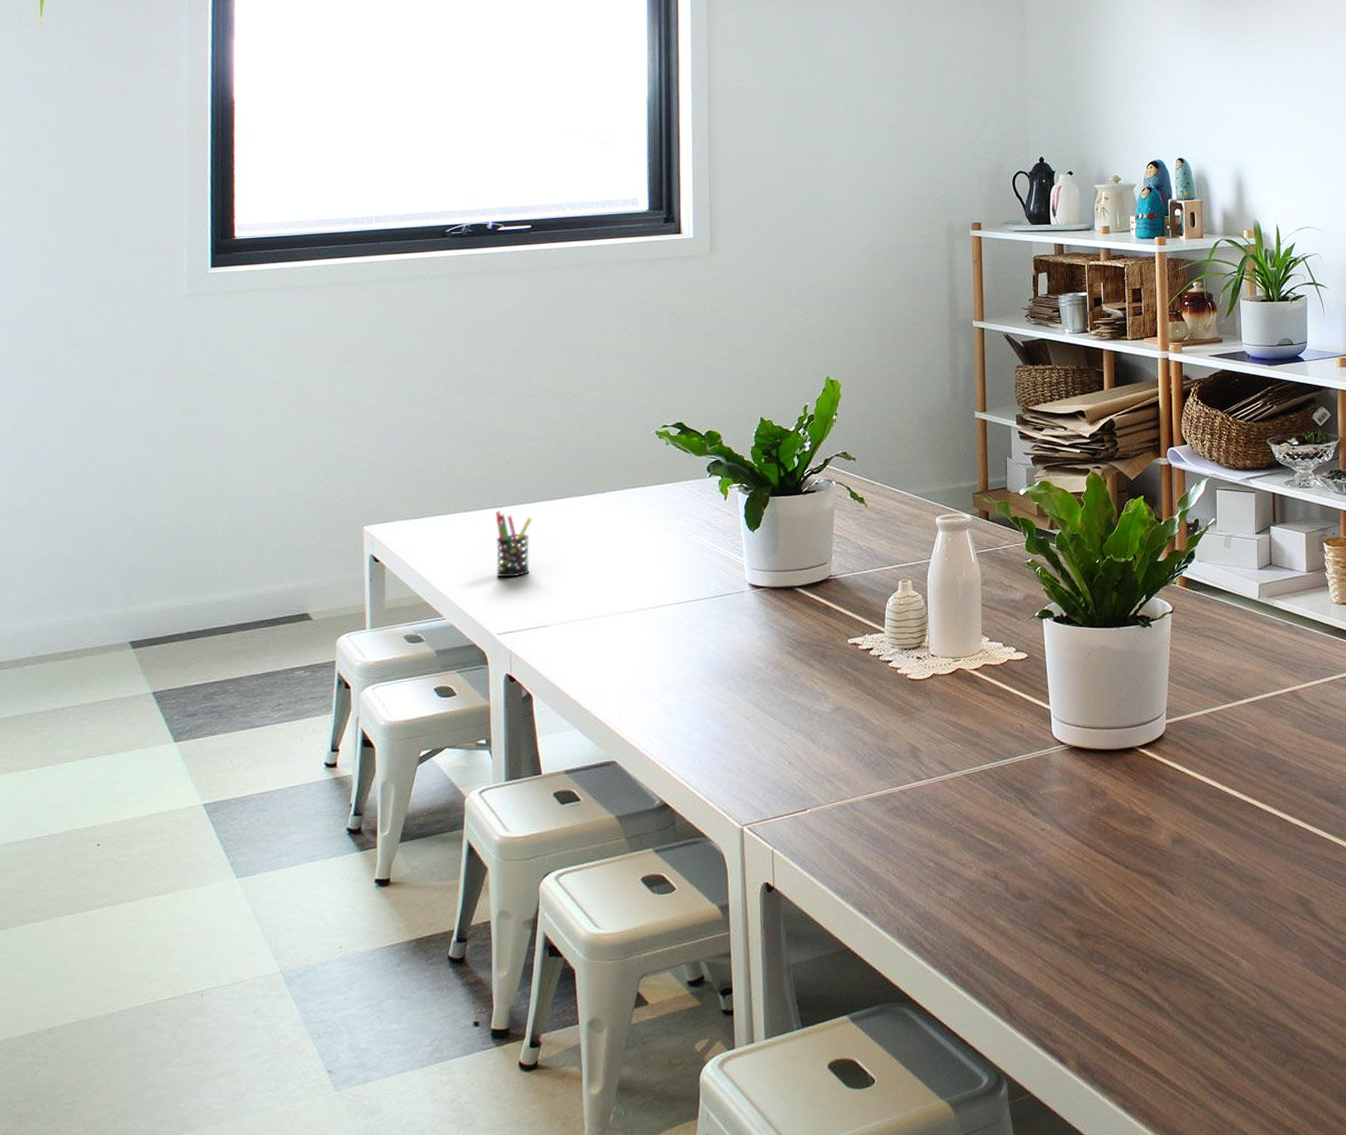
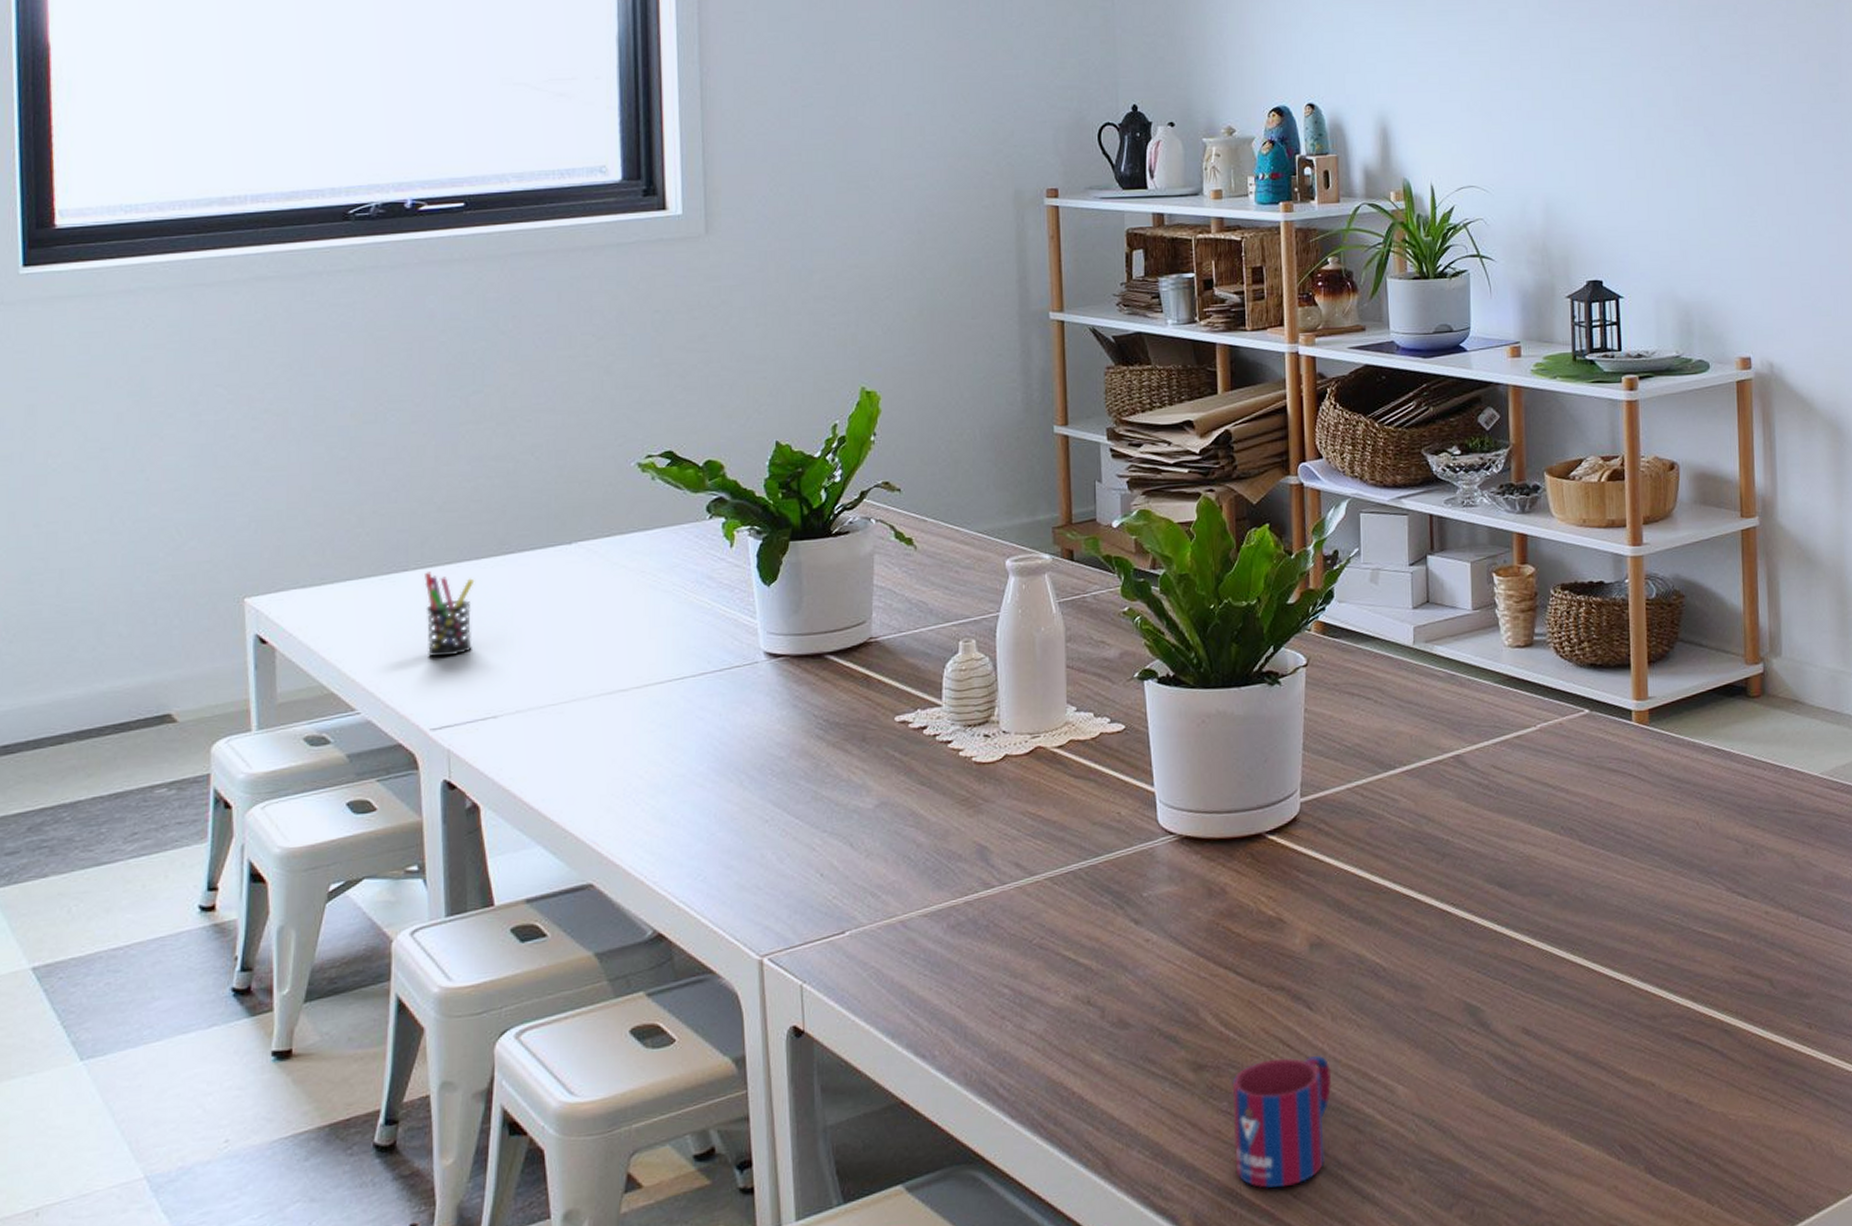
mug: none [1108,931,1189,1038] -> present [1232,1055,1332,1188]

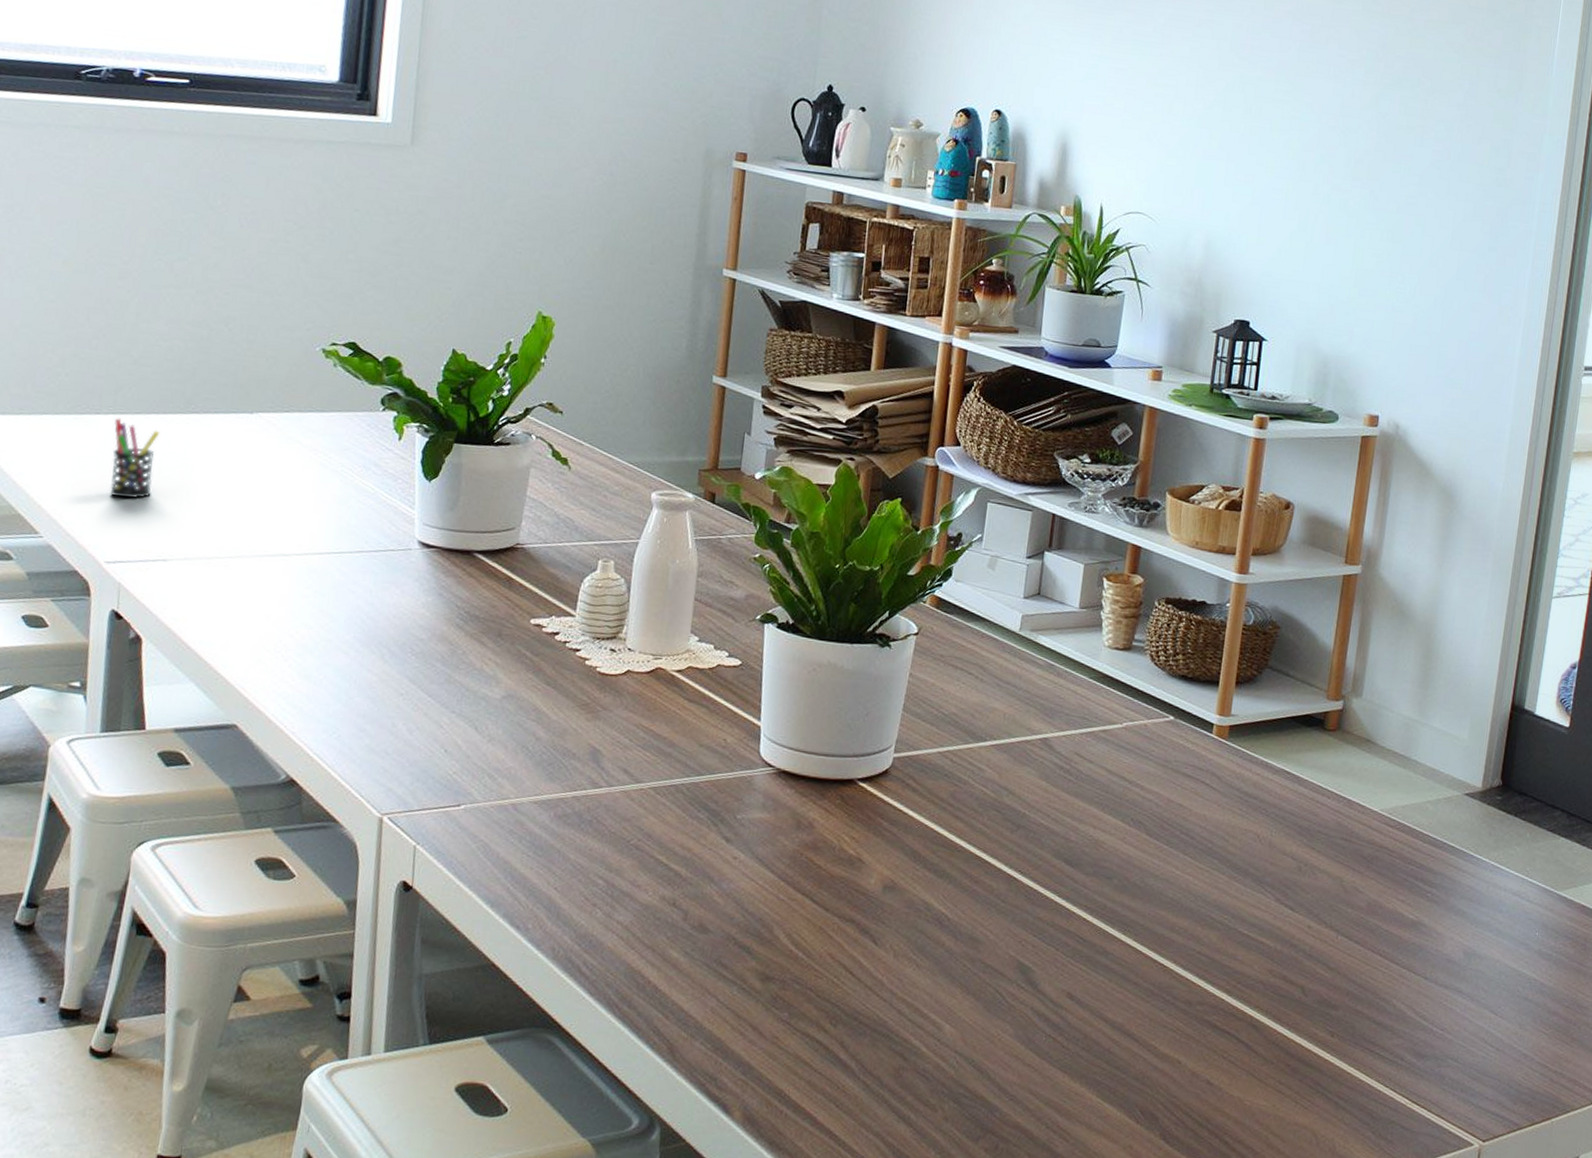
mug: present [1232,1055,1332,1188] -> none [787,981,886,1097]

